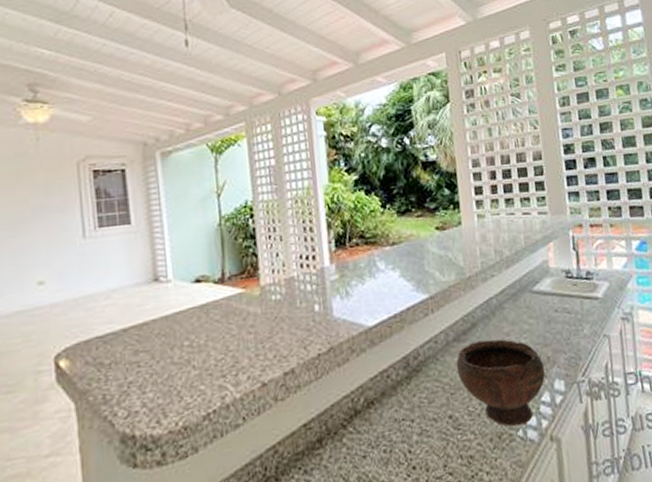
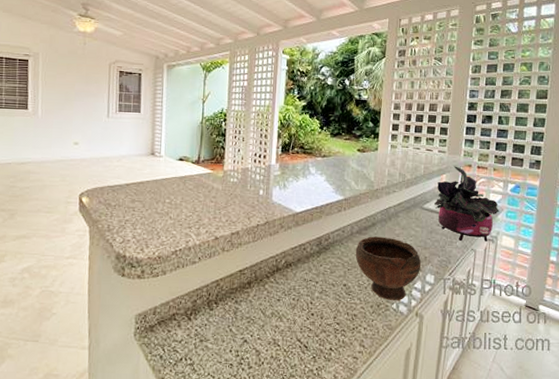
potted plant: none [544,229,628,328] -> present [433,166,499,242]

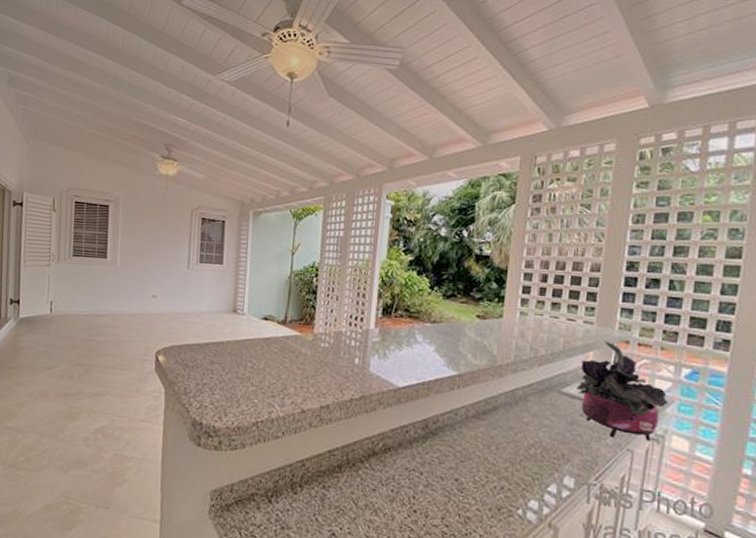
bowl: present [355,236,422,300] -> none [470,422,558,506]

